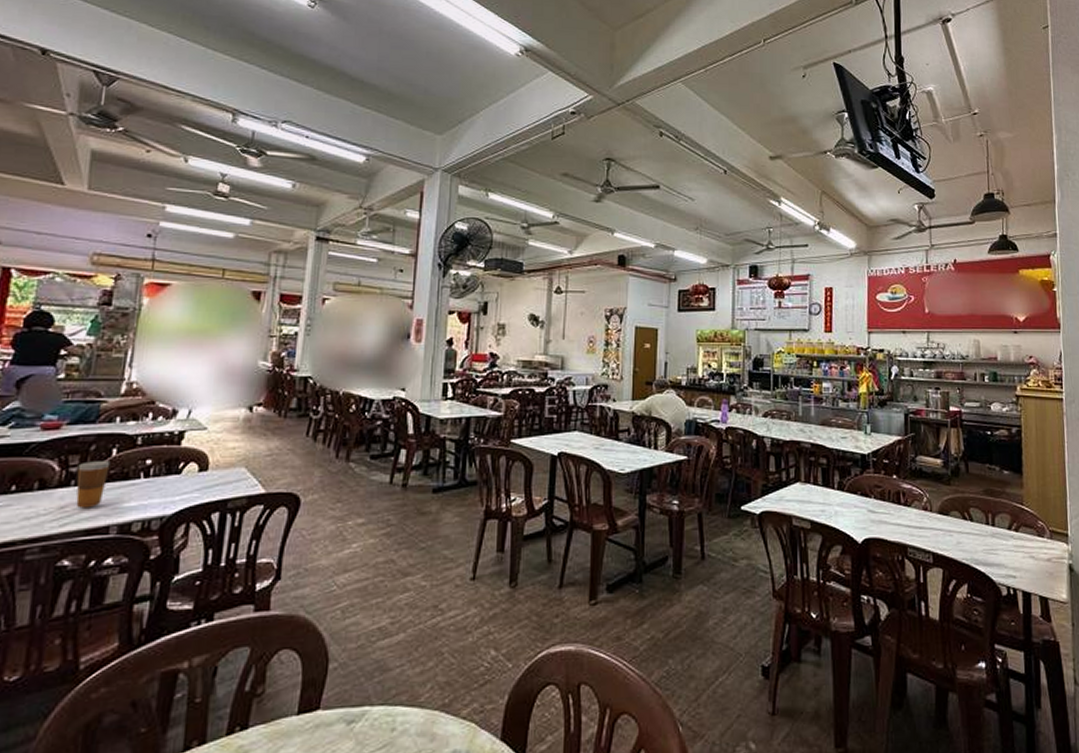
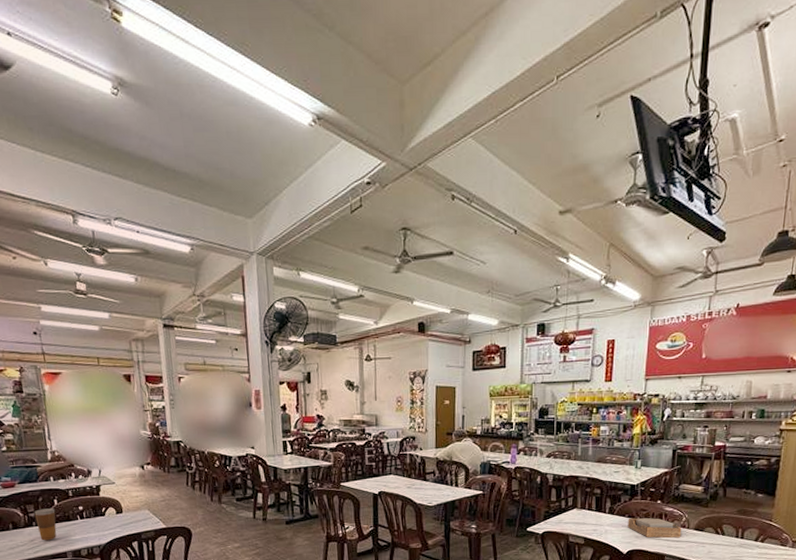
napkin holder: none [860,496,924,524] -> present [627,517,682,539]

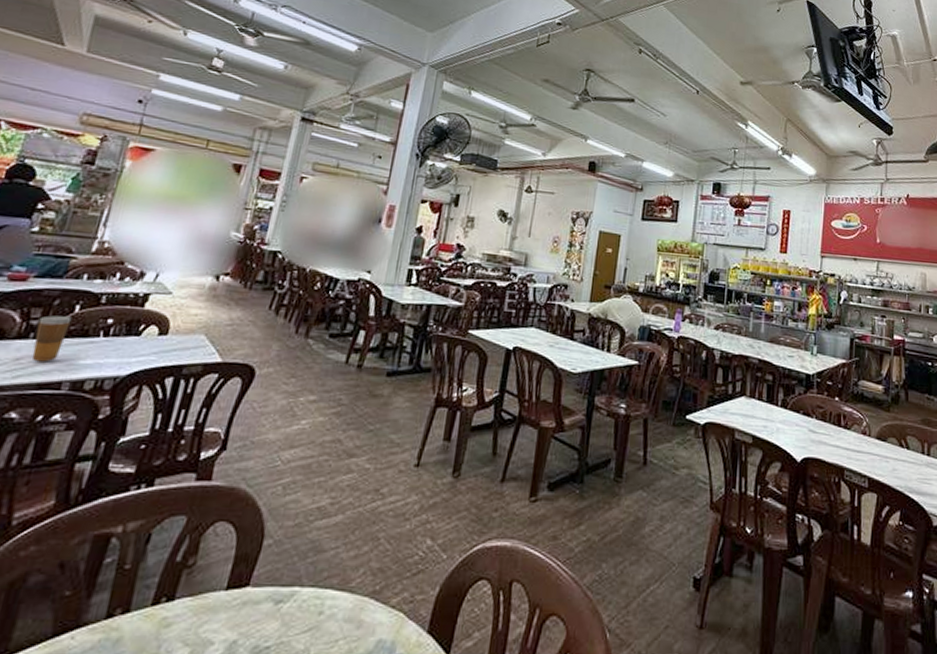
napkin holder: present [627,517,682,539] -> none [802,415,863,448]

